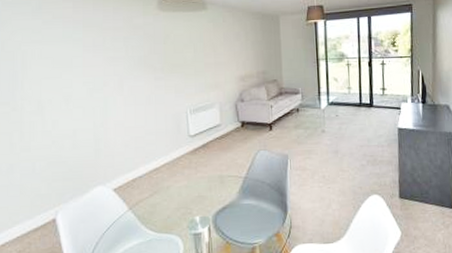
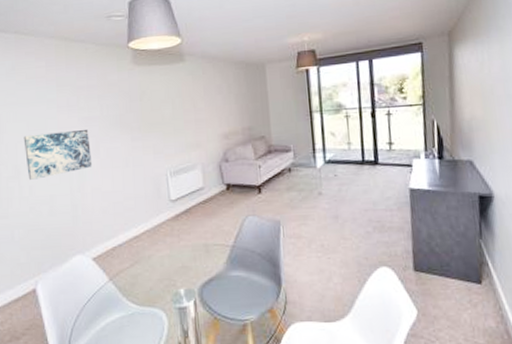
wall art: none [48,68,116,115] -> present [23,129,93,180]

